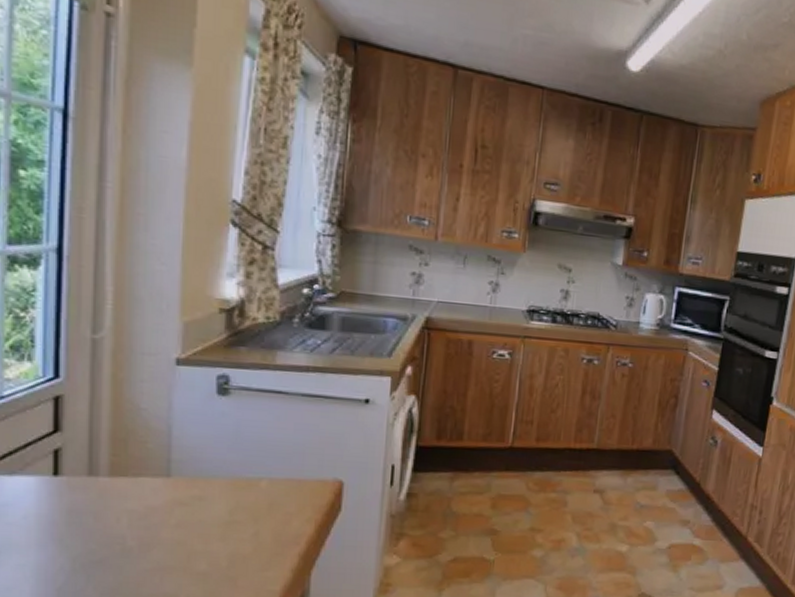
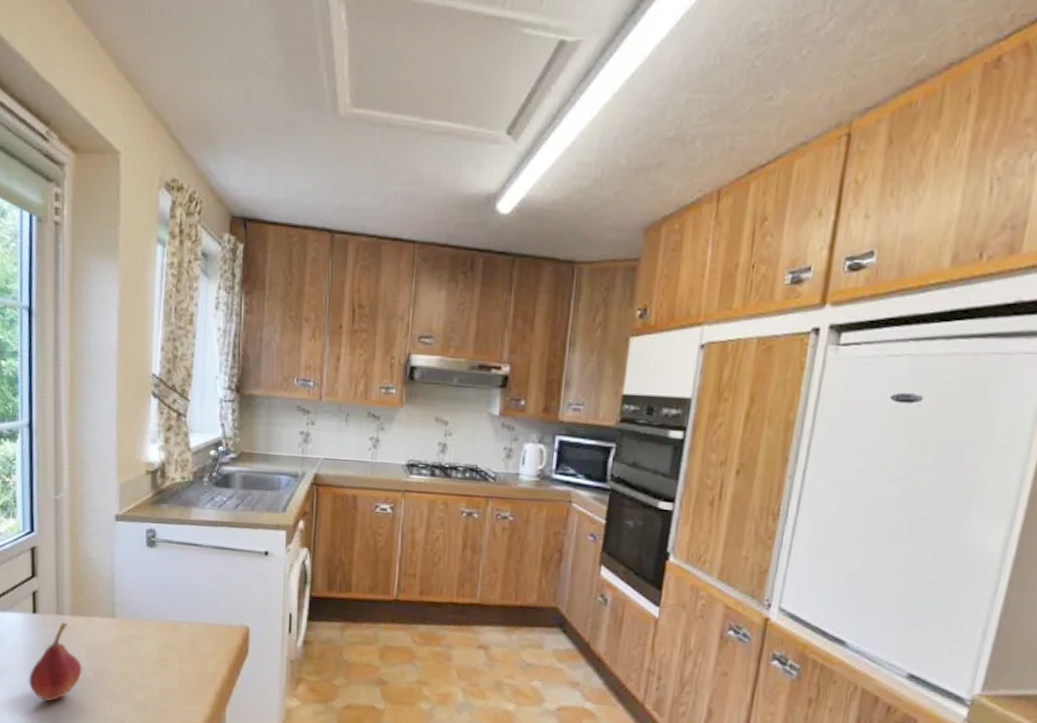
fruit: none [42,484,123,581] -> present [28,622,83,702]

